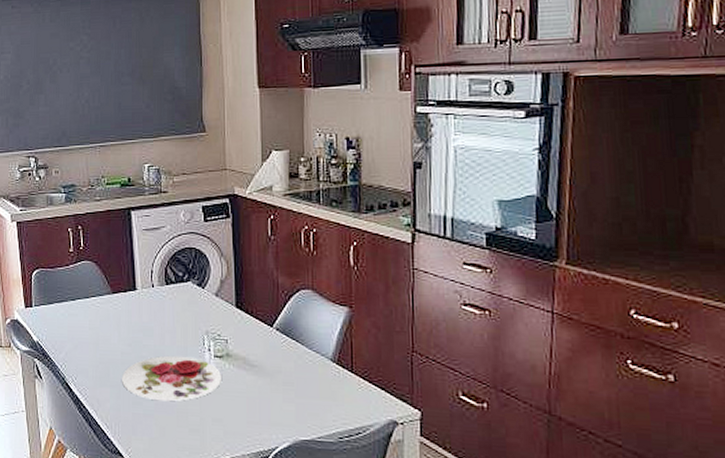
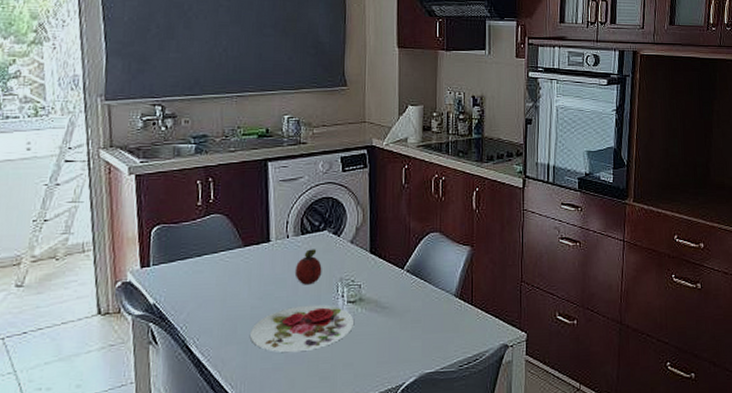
fruit: none [161,300,187,336] -> present [294,249,322,285]

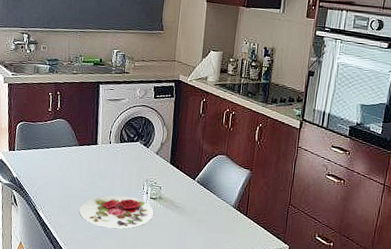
fruit: present [294,249,322,285] -> none [113,154,134,181]

